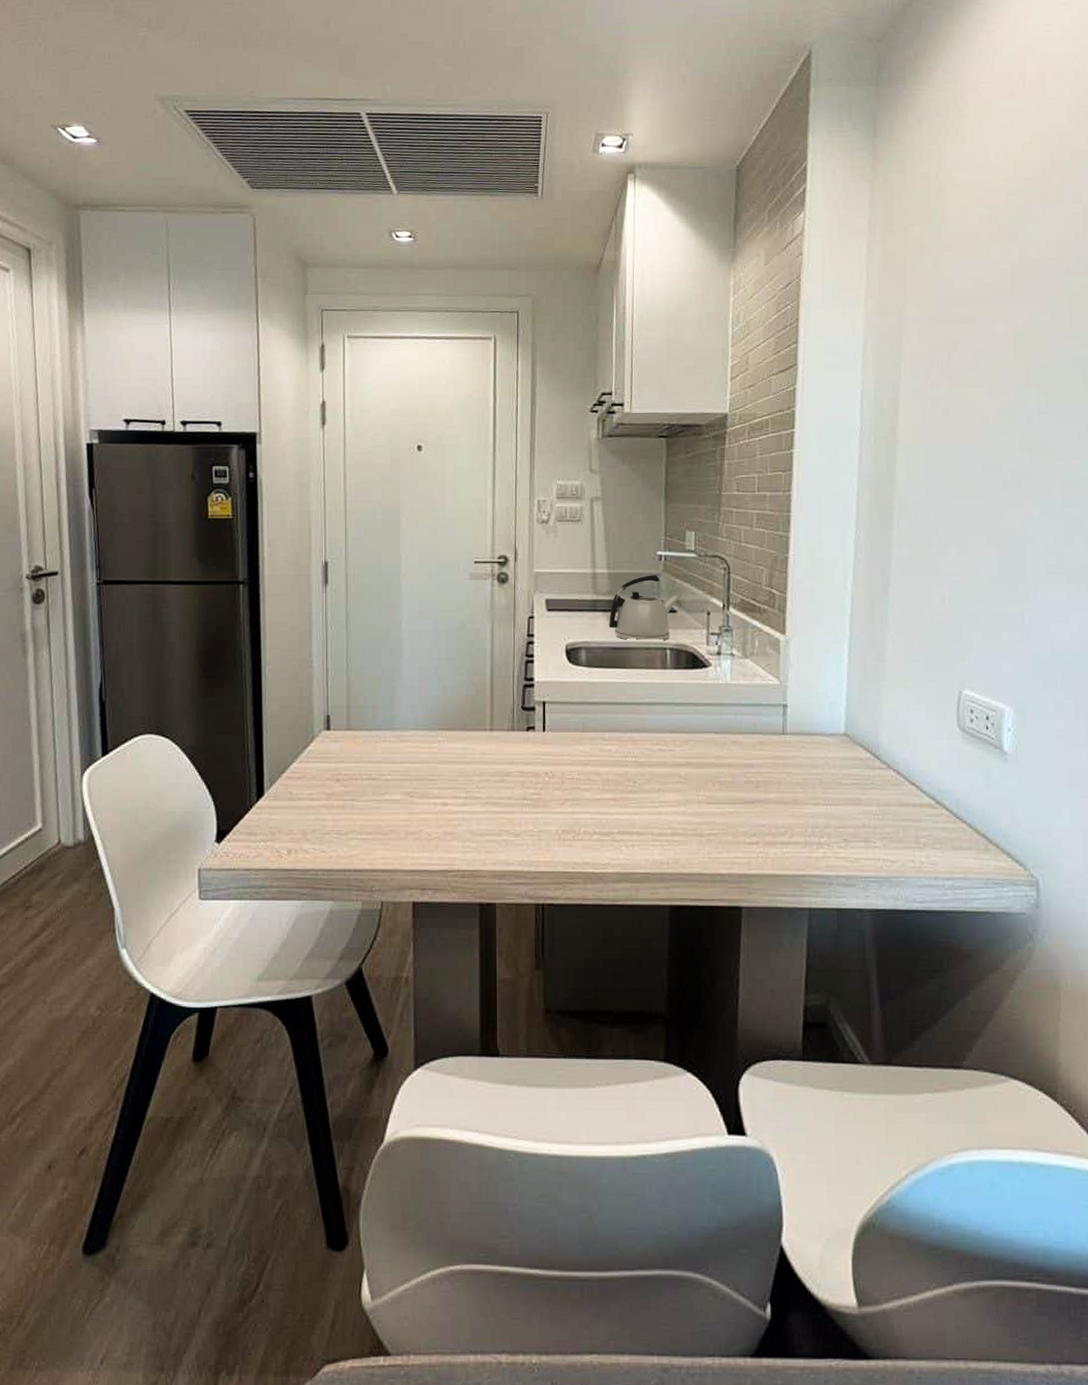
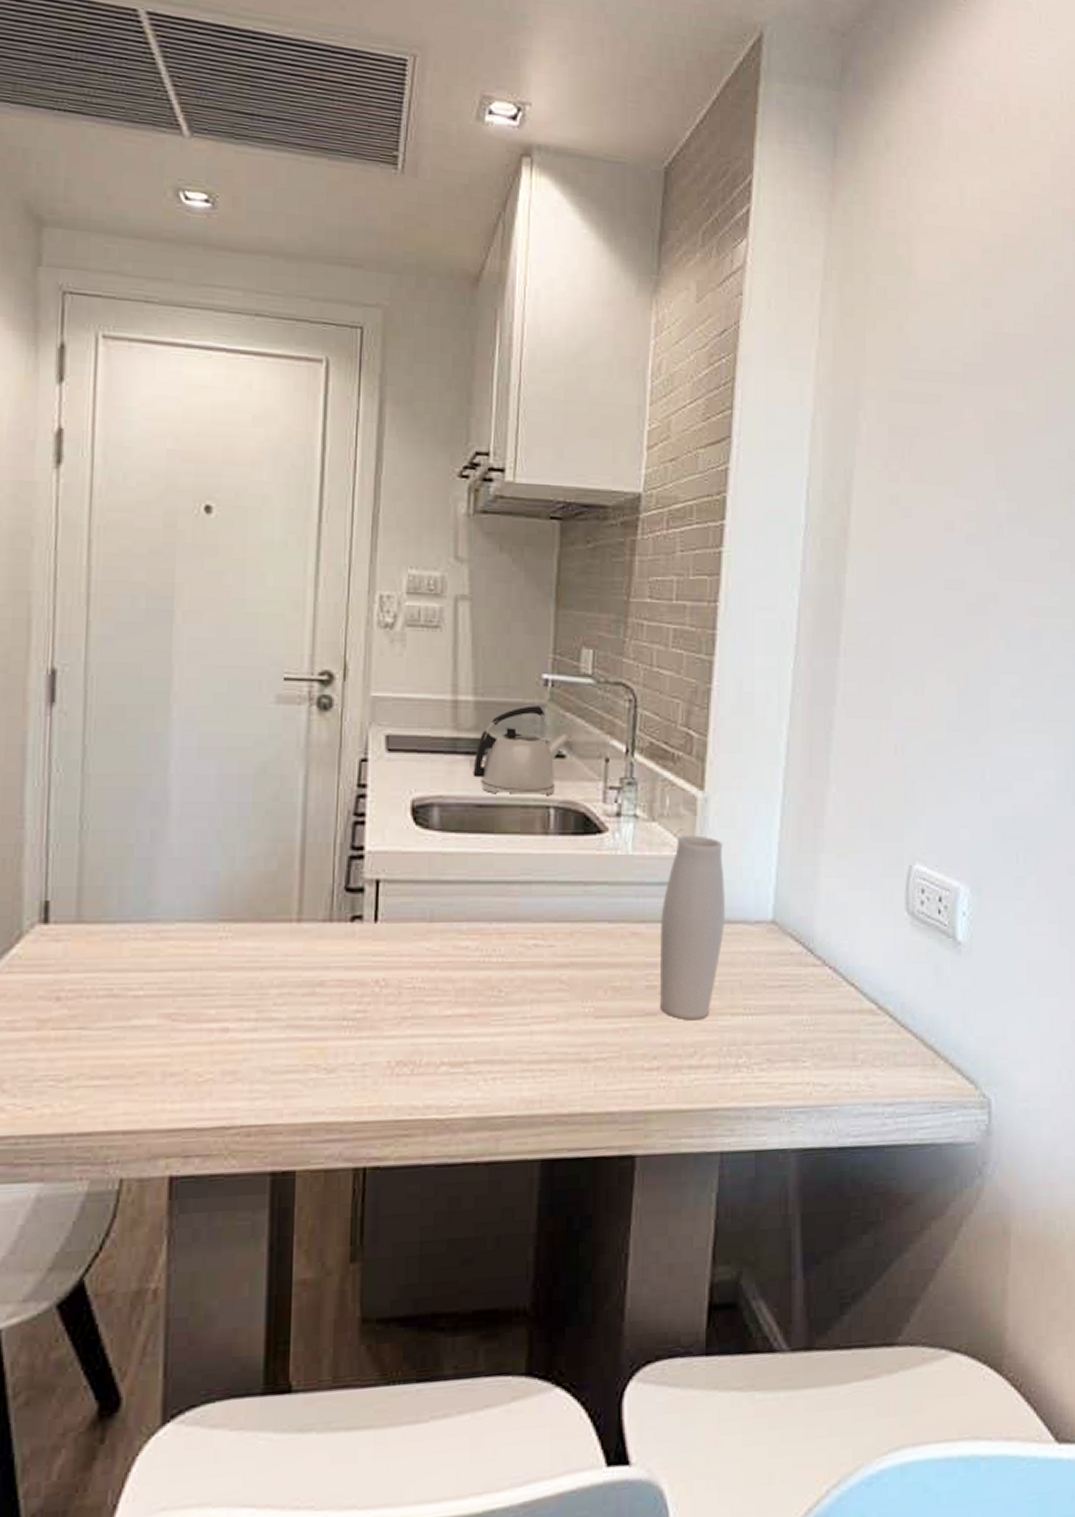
vase: none [755,668,806,808] -> present [660,835,725,1021]

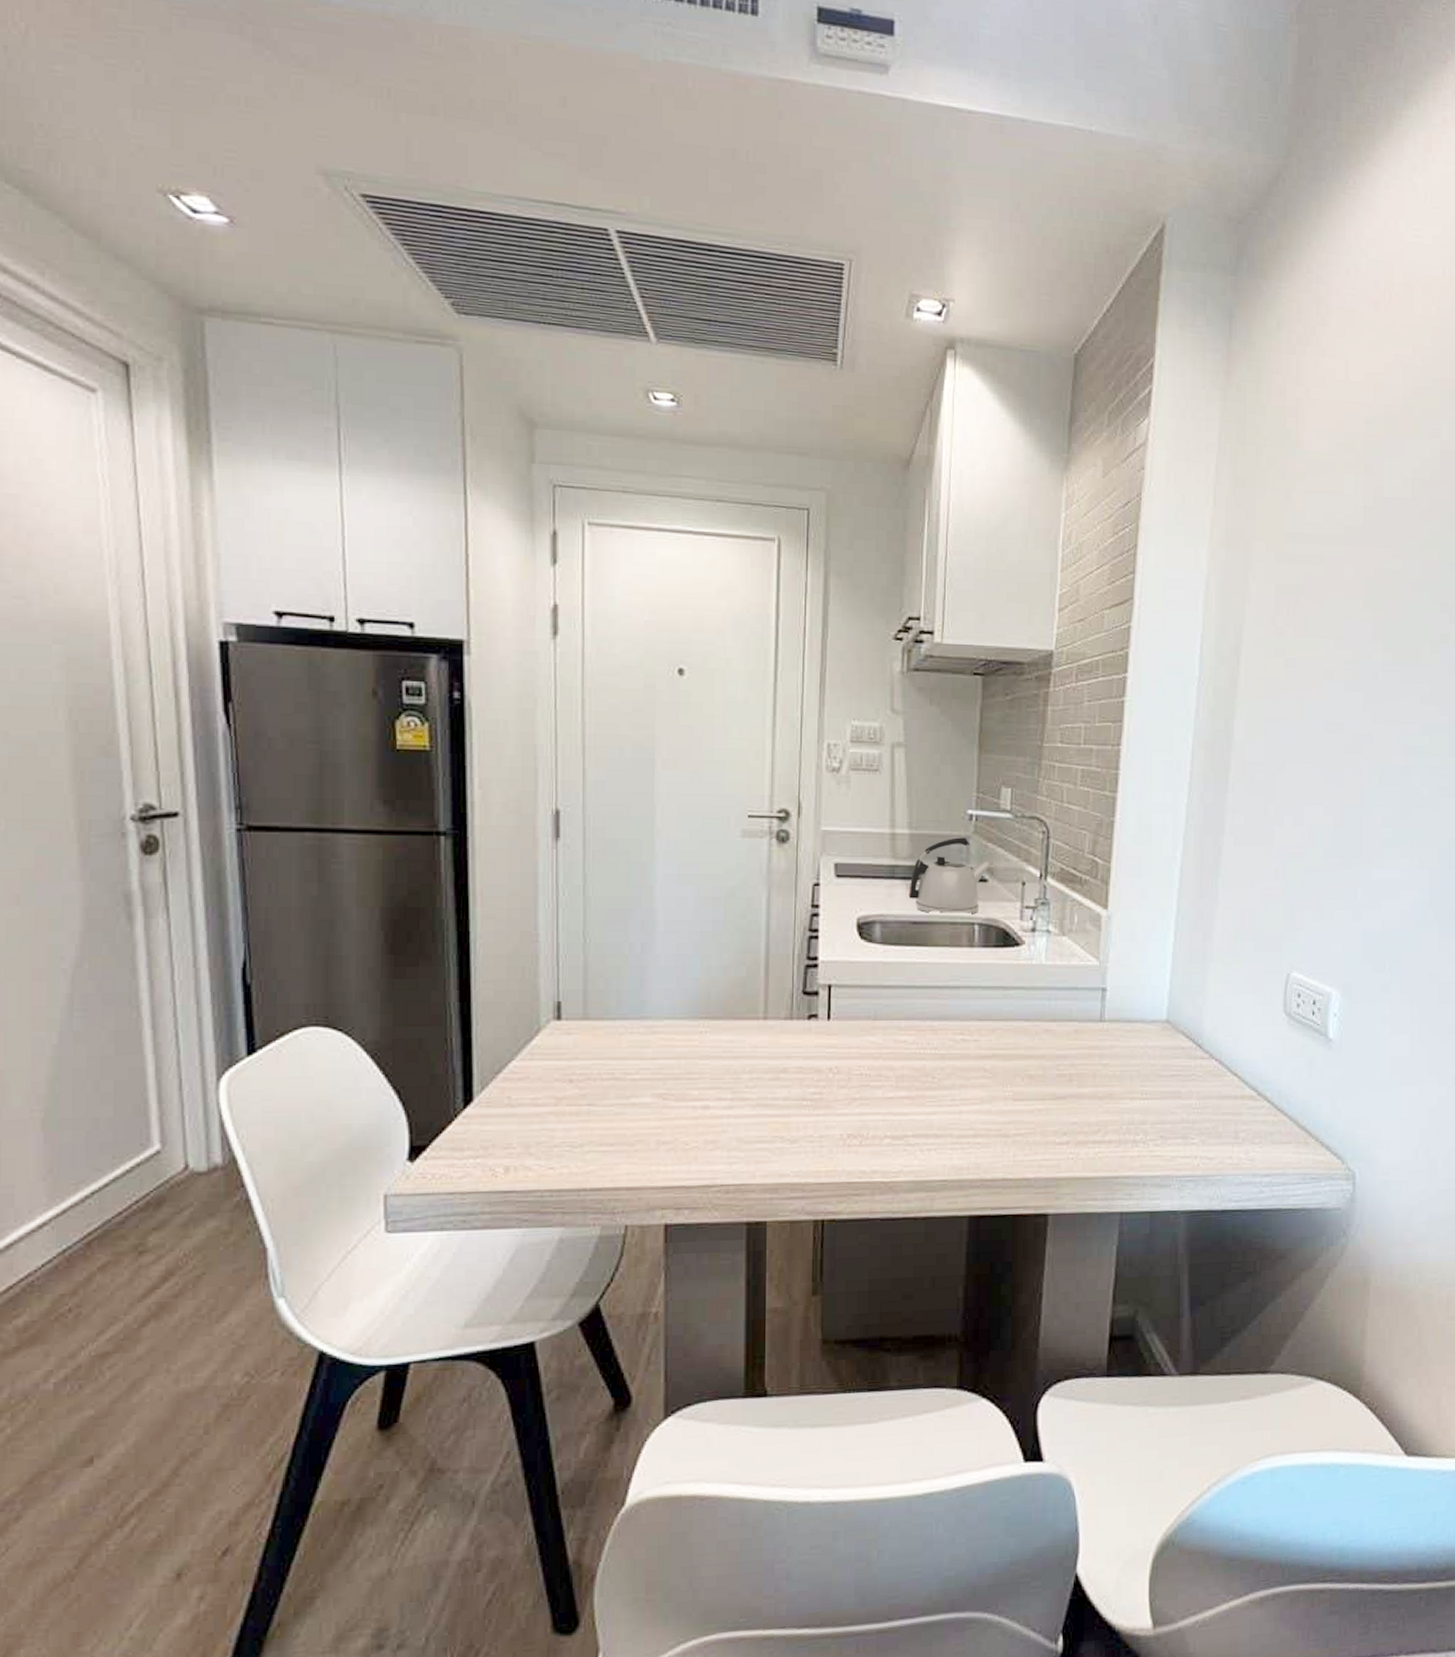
vase: present [660,835,725,1021] -> none [1069,947,1125,1104]

